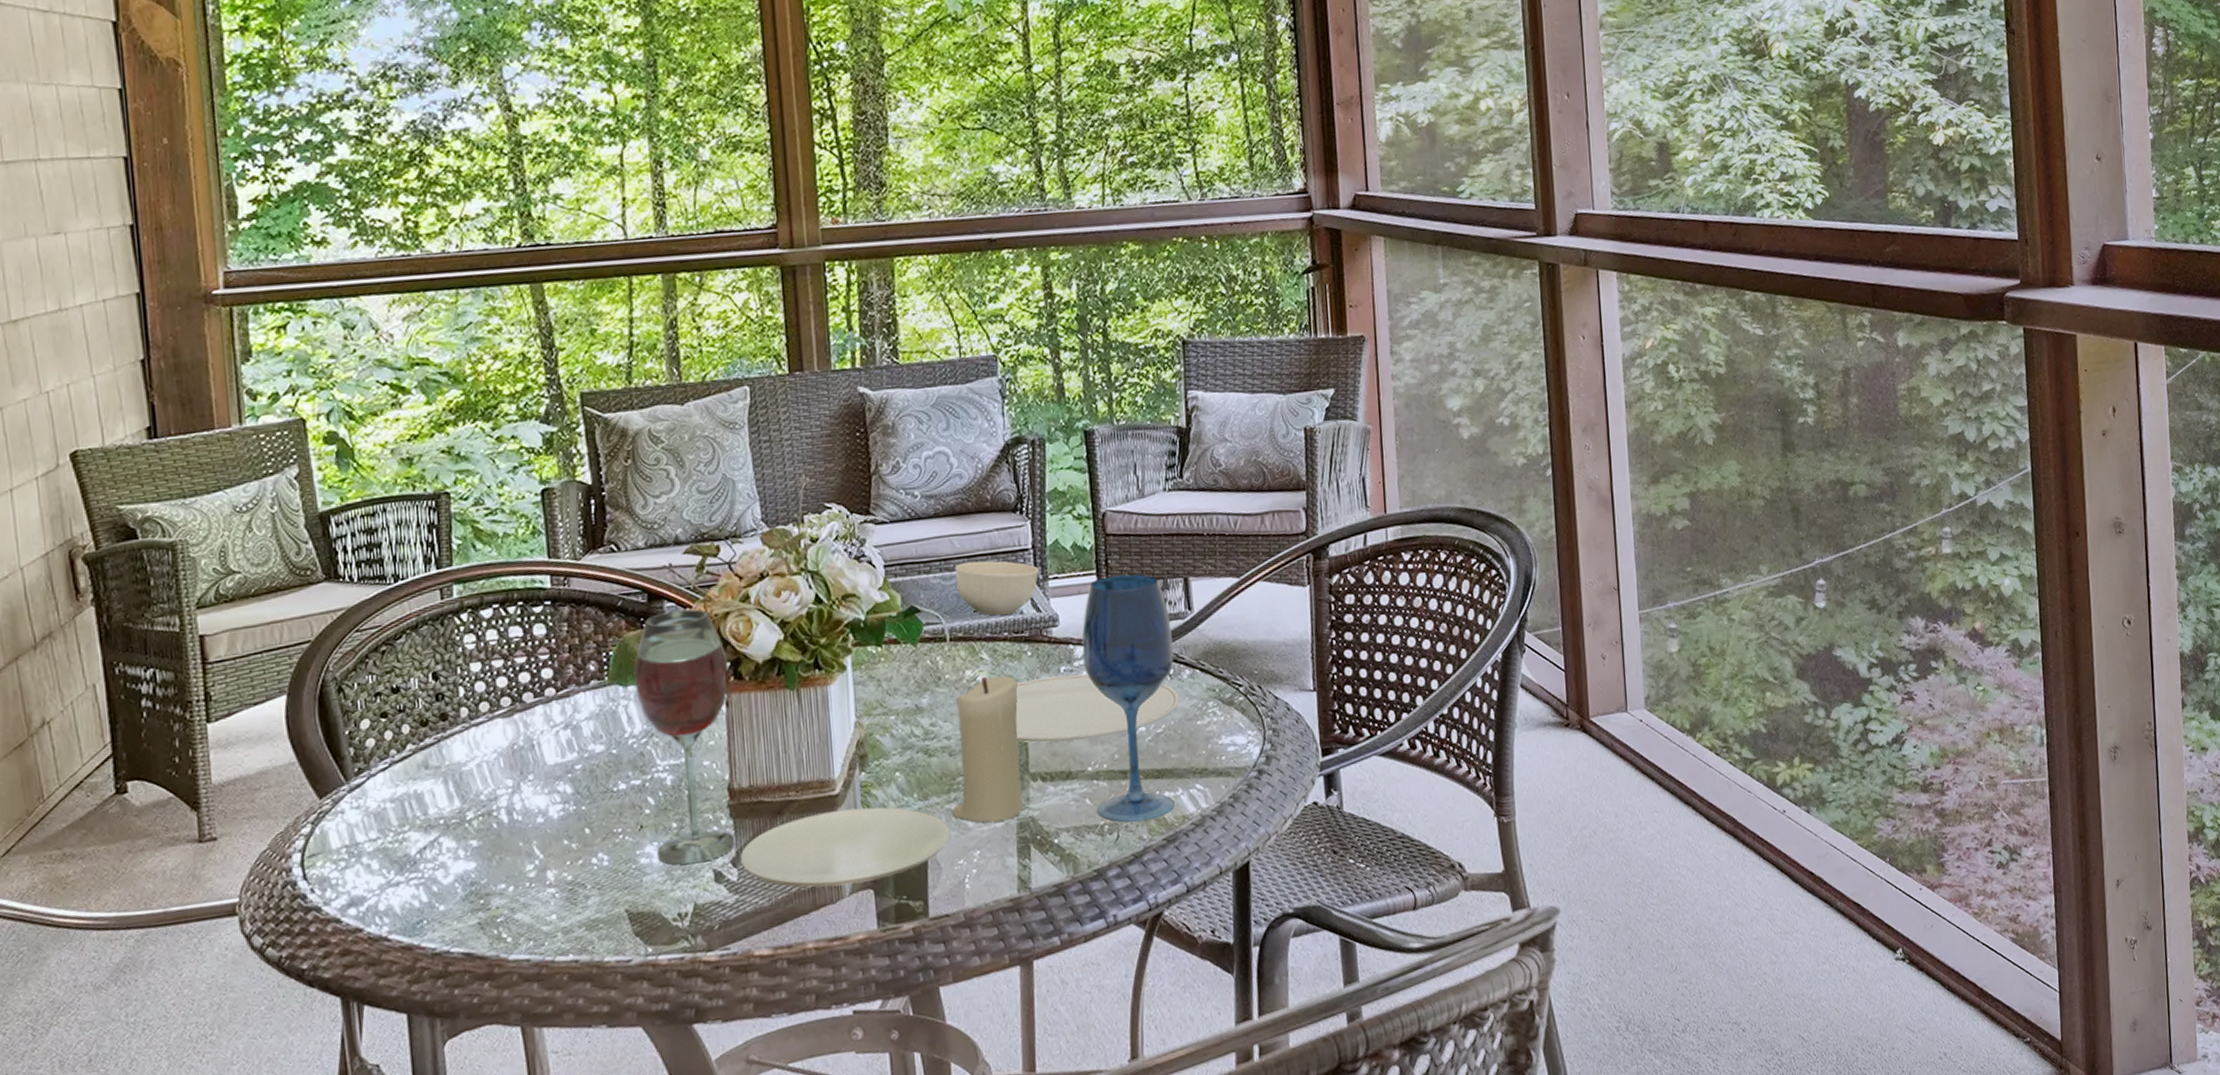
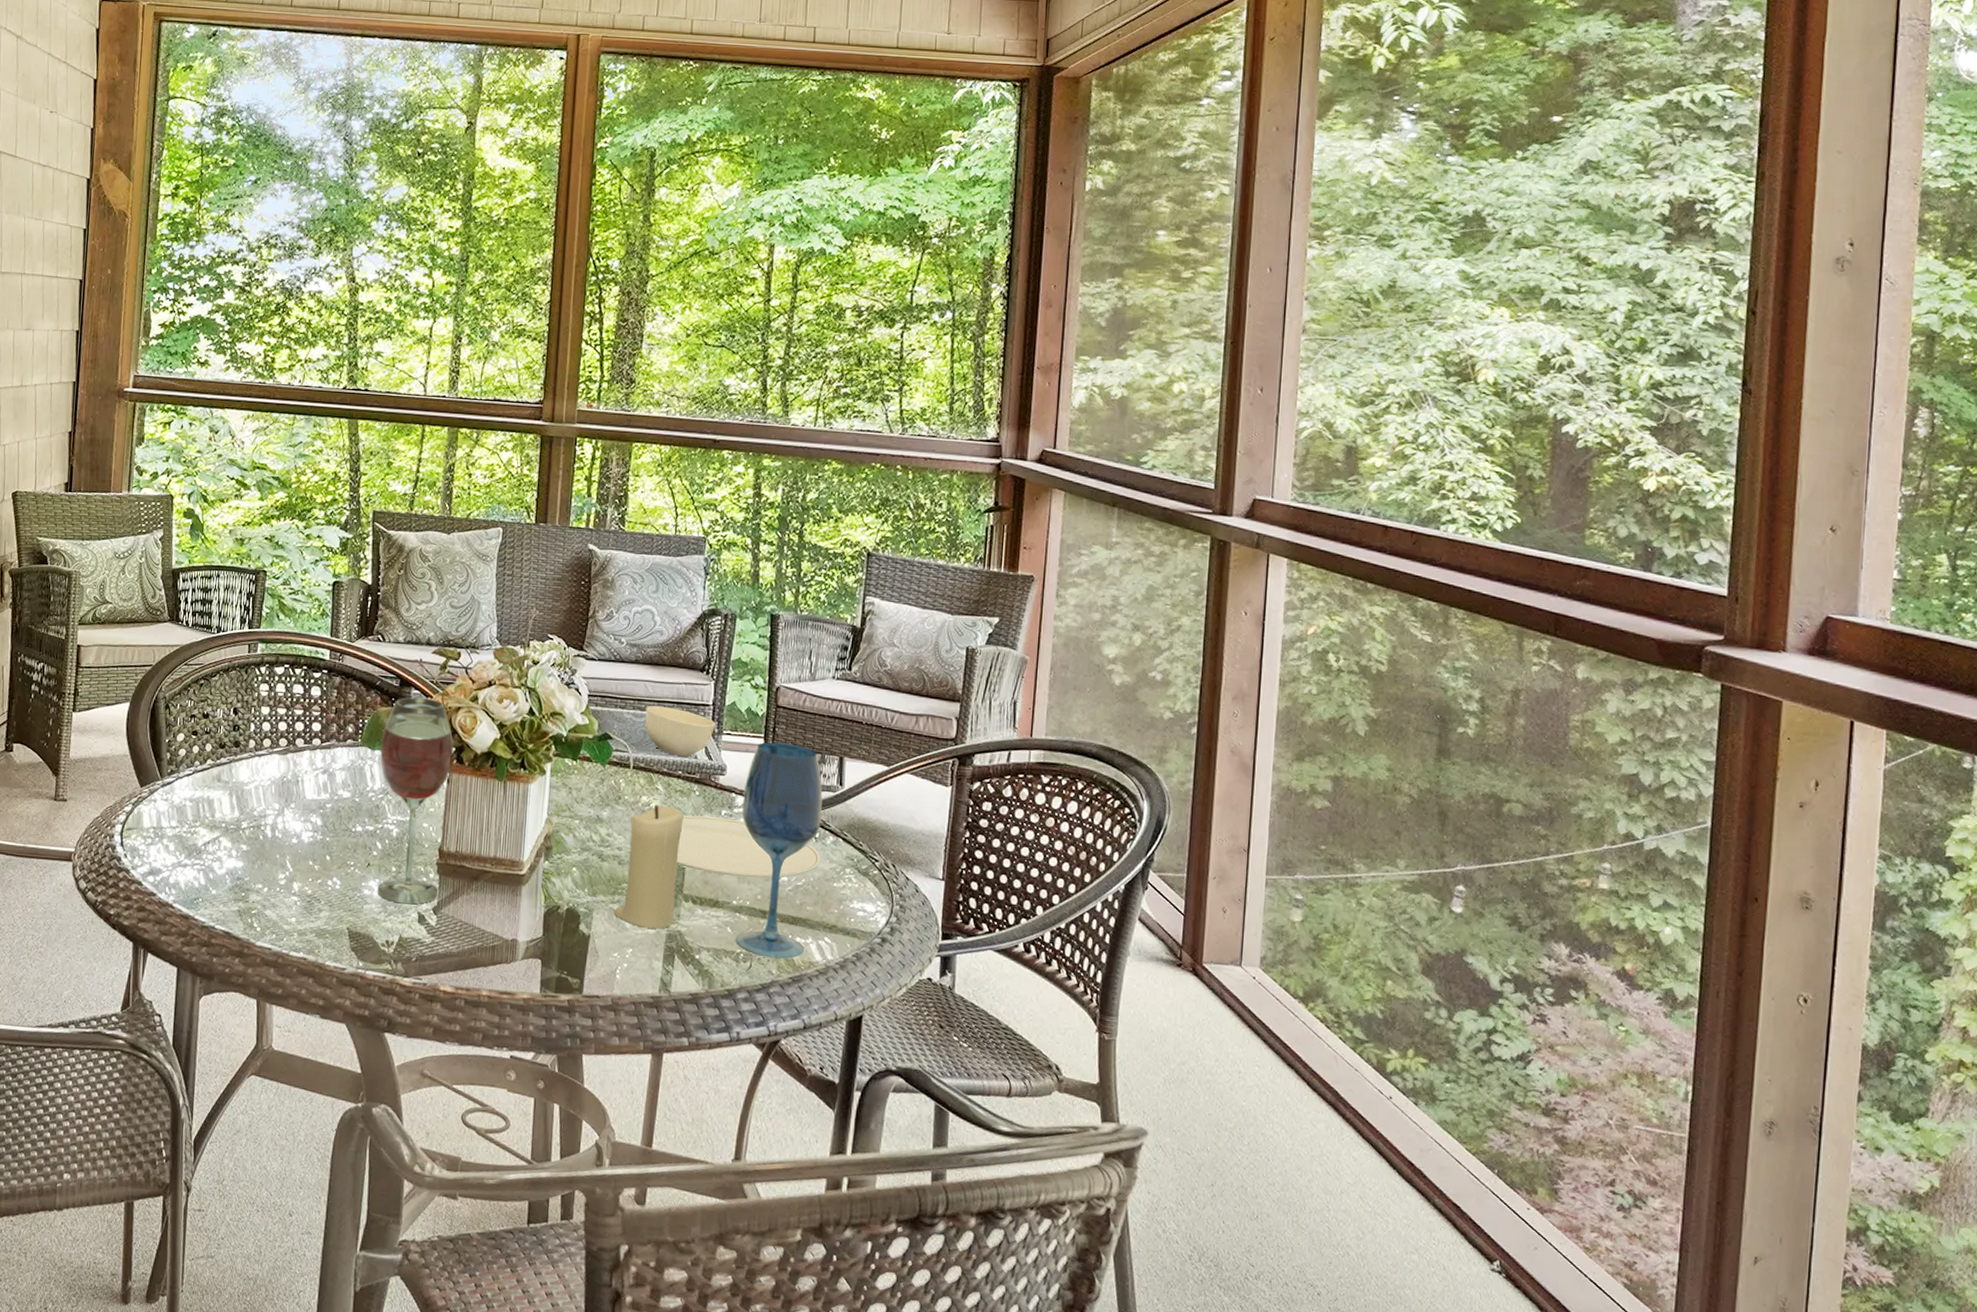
plate: present [740,807,950,888] -> none [440,886,610,953]

